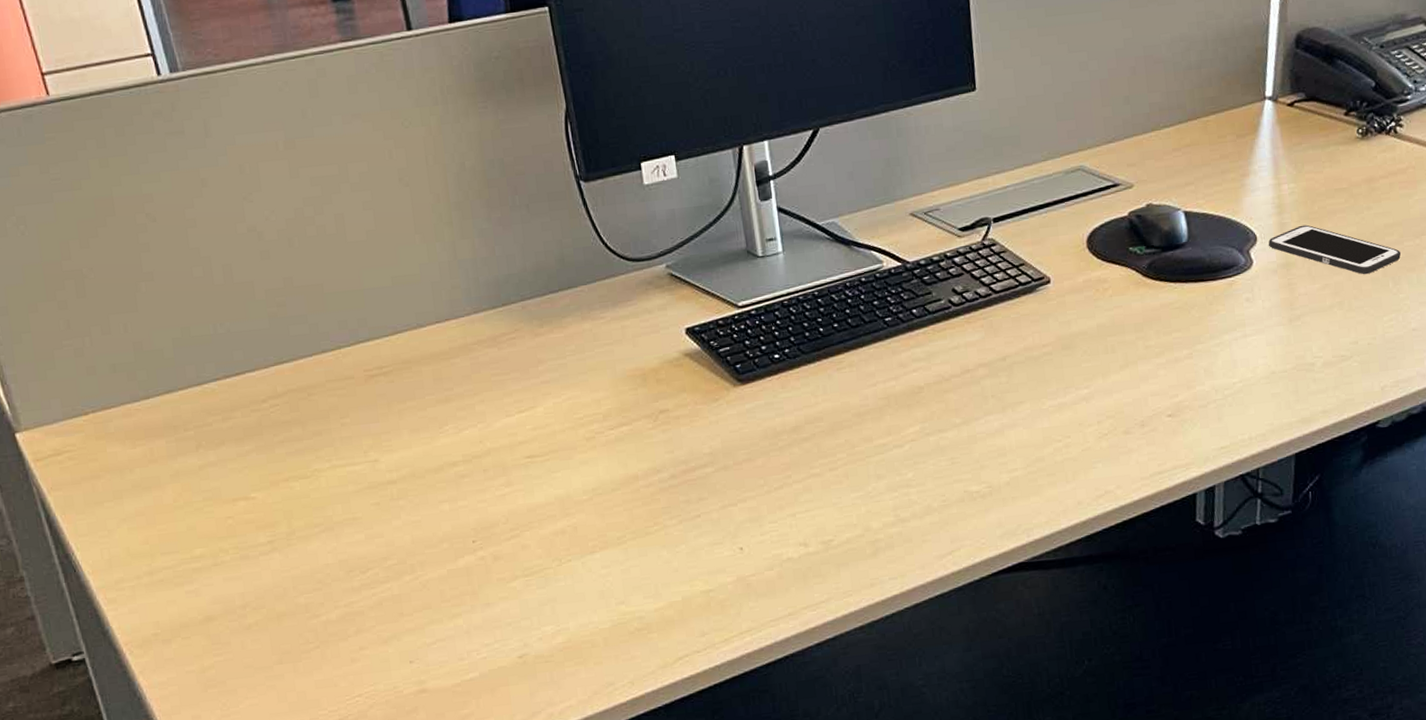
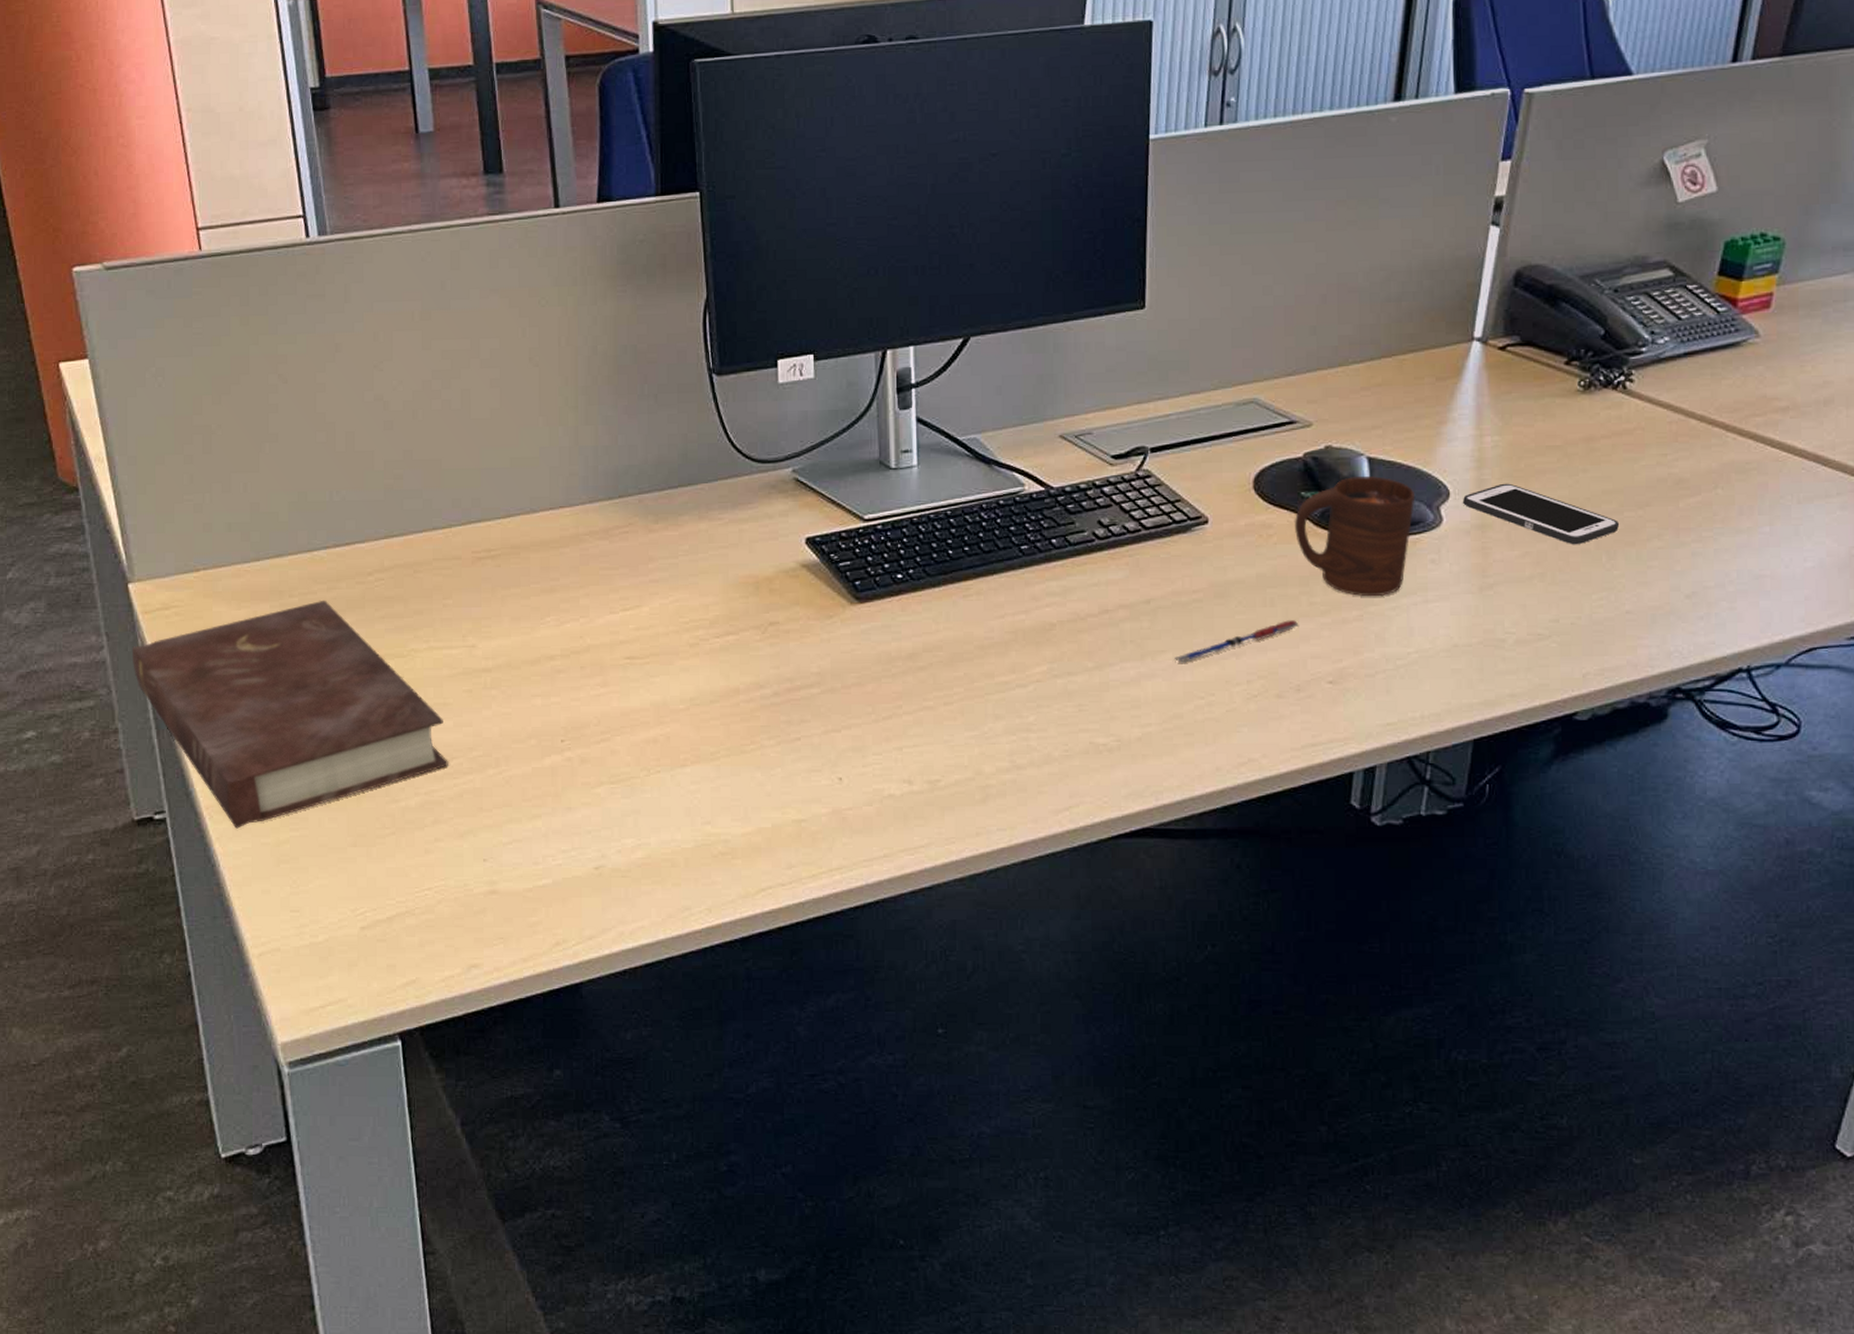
book: none [27,430,365,661] -> present [131,600,448,829]
pen: none [1032,363,1138,412] -> present [1175,620,1299,663]
cup: none [1125,228,1228,337] -> present [1294,476,1414,597]

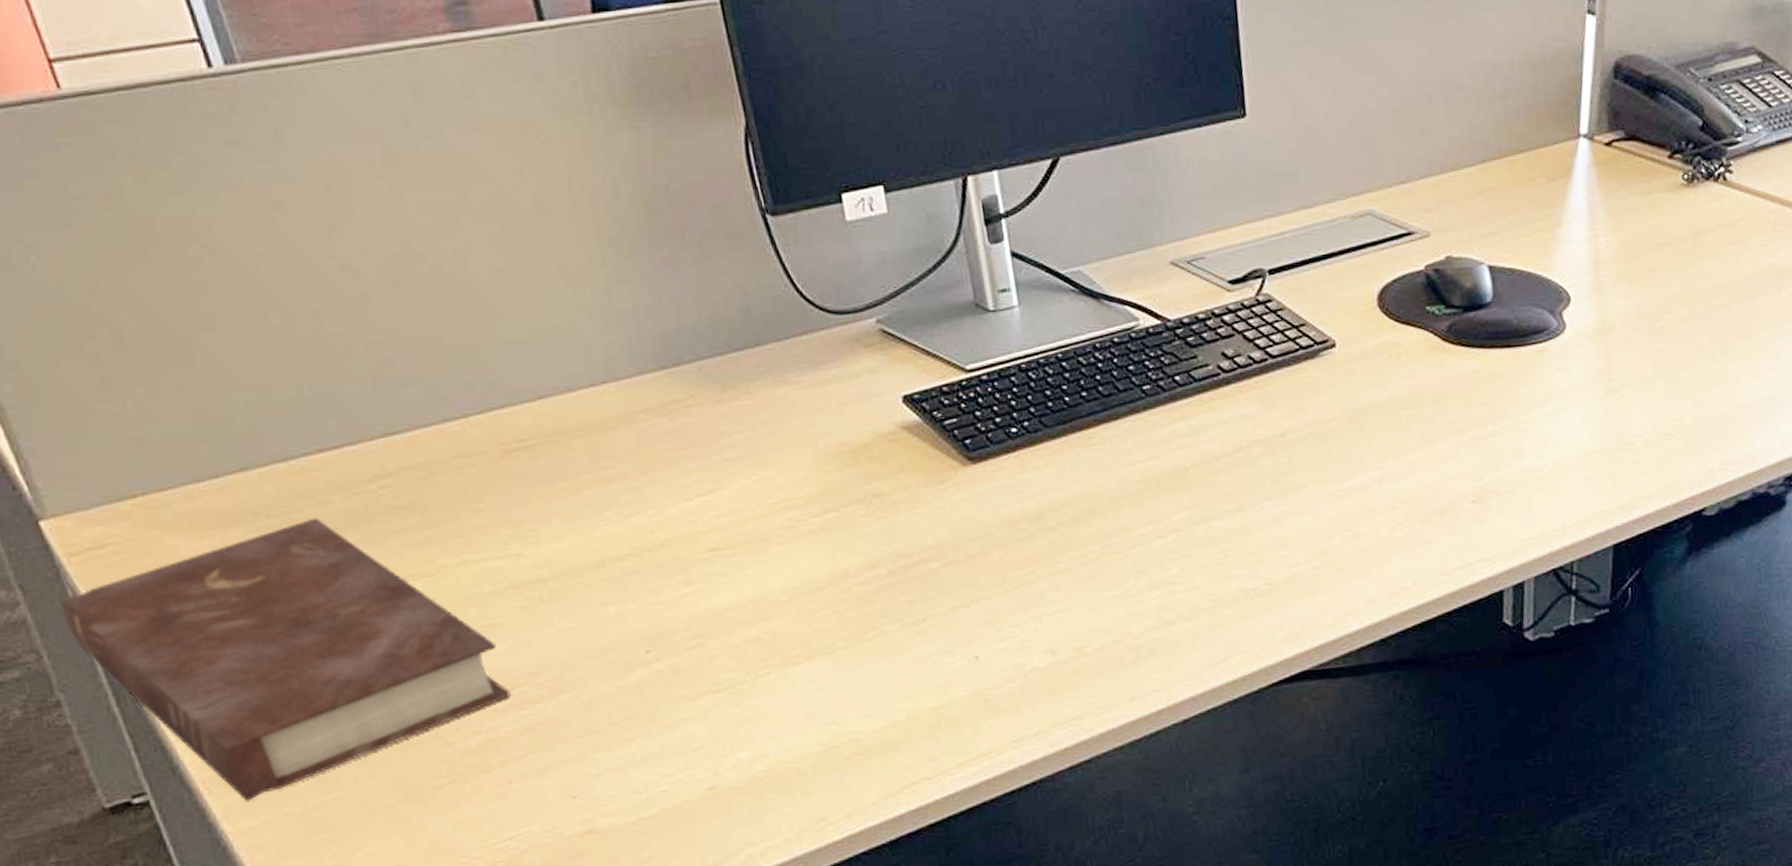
pen: present [1175,620,1299,663] -> none [1316,441,1437,497]
cup: present [1294,476,1414,597] -> none [1421,285,1538,411]
cell phone: present [1463,483,1620,545] -> none [1583,283,1730,342]

